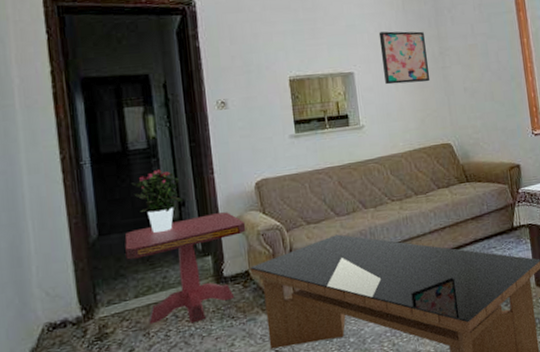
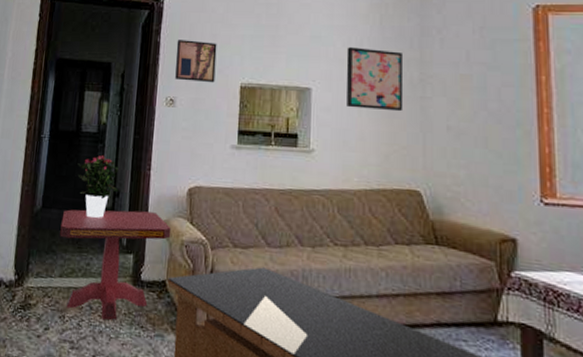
wall art: none [217,41,264,82] -> present [175,40,217,83]

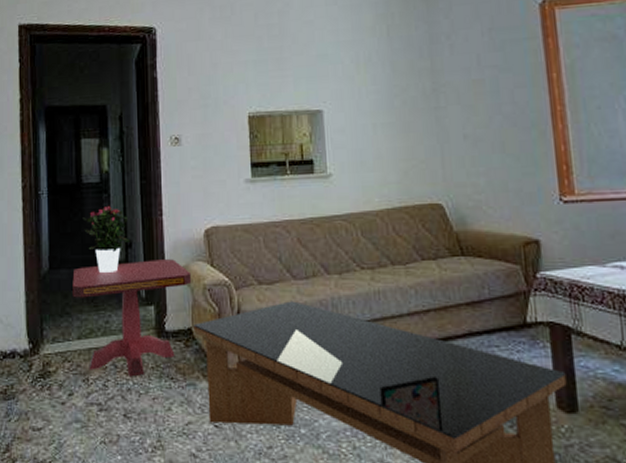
wall art: present [175,40,217,83] -> none [175,72,221,117]
wall art: present [346,47,404,112] -> none [355,62,419,127]

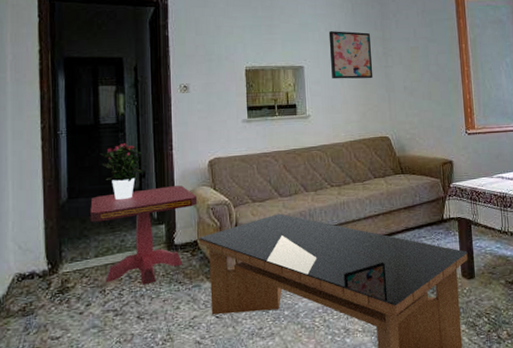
wall art: none [355,62,419,127] -> present [328,31,373,79]

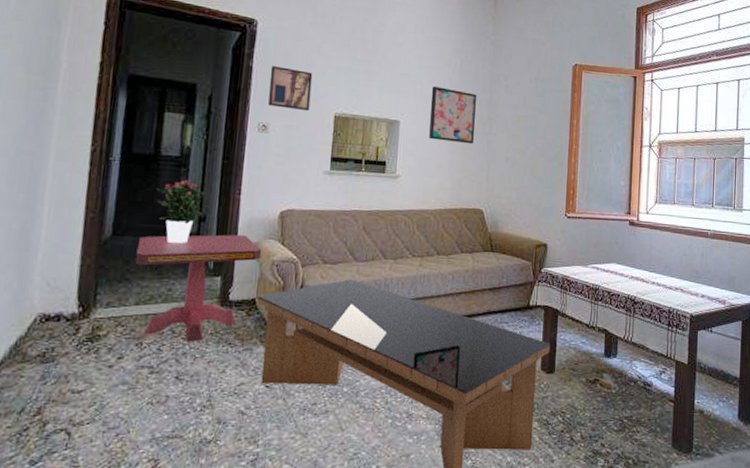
wall art: none [184,32,223,69] -> present [268,66,313,112]

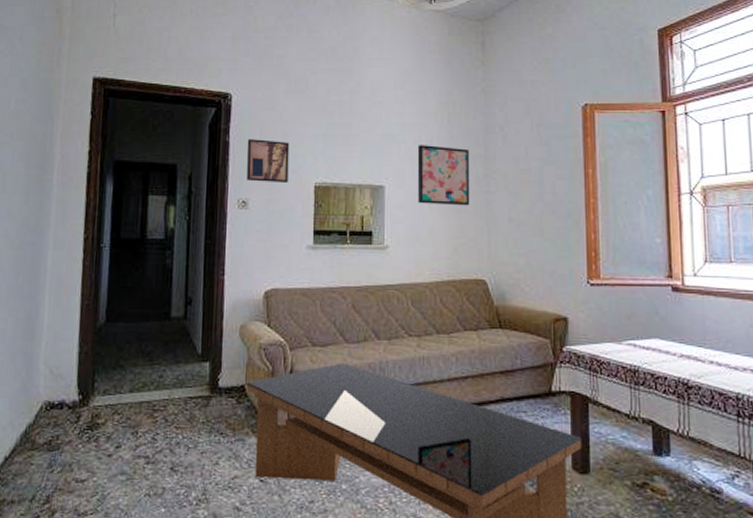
side table: present [135,234,262,342] -> none [128,317,249,431]
potted flower: present [156,180,205,243] -> none [144,263,191,328]

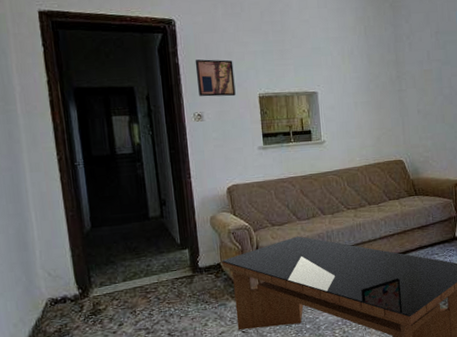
wall art: present [417,145,470,206] -> none [341,55,387,105]

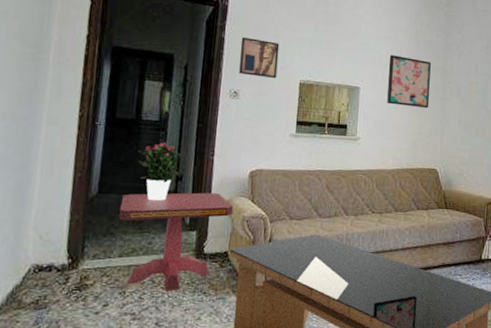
side table: none [114,212,219,305] -> present [119,192,234,291]
potted flower: none [119,173,165,227] -> present [137,142,182,201]
wall art: none [341,55,387,105] -> present [387,55,431,109]

